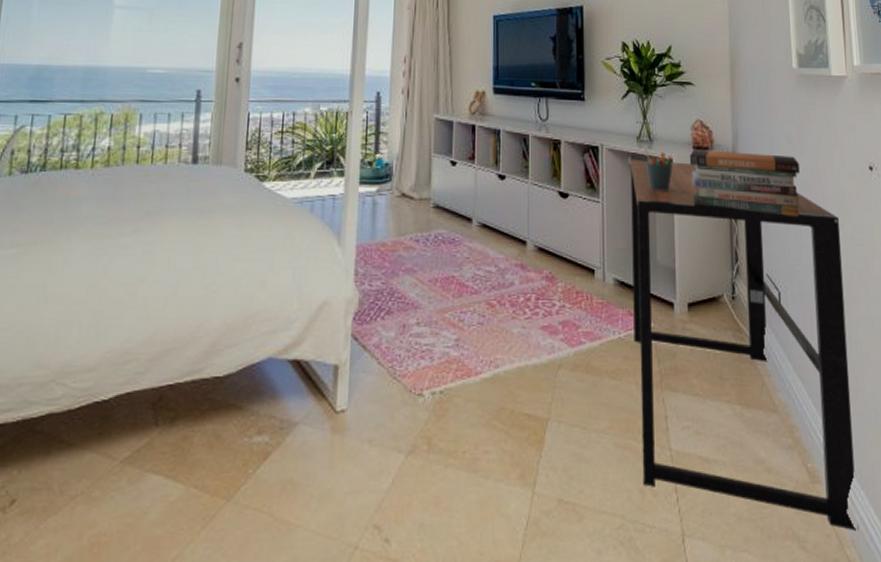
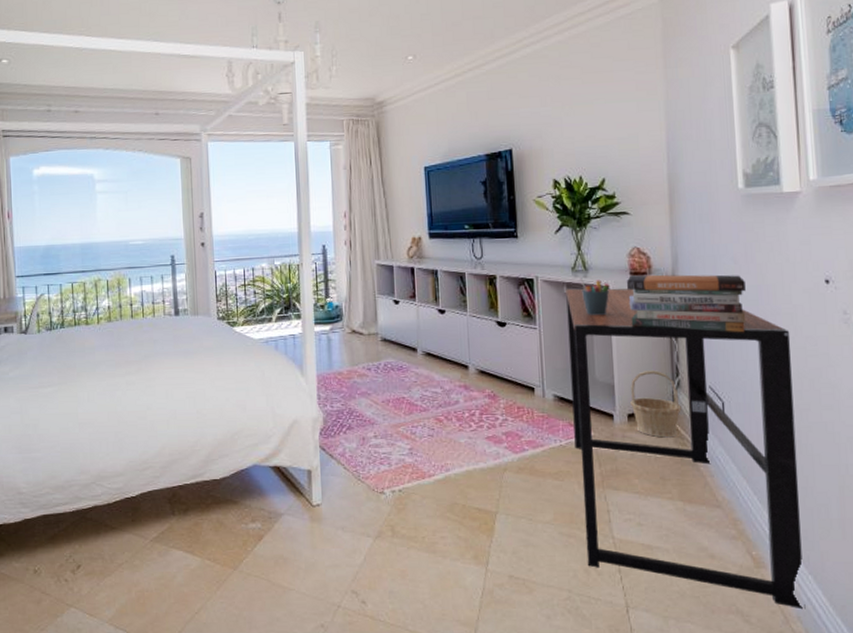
basket: none [691,255,740,331] -> present [630,370,682,438]

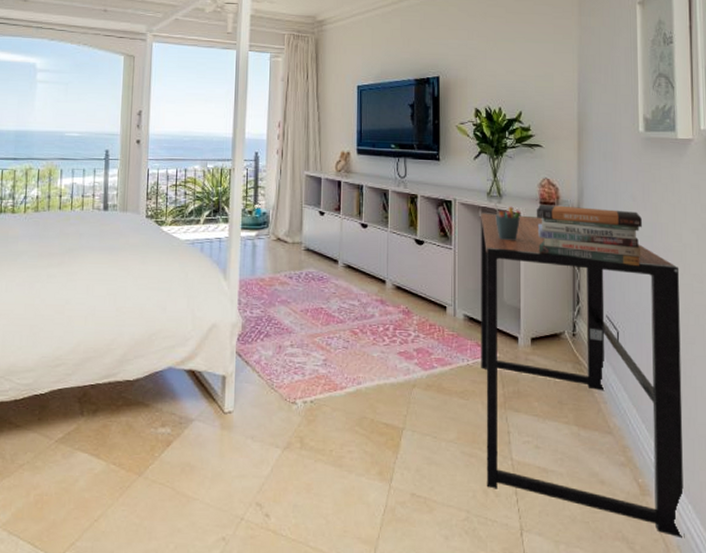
basket: present [630,370,682,438] -> none [534,297,580,363]

